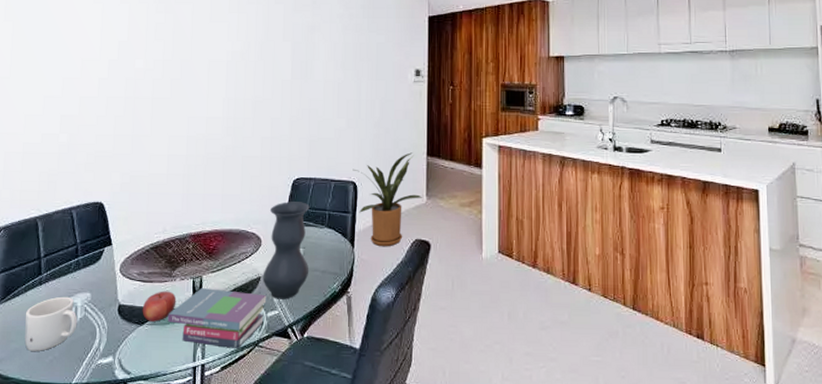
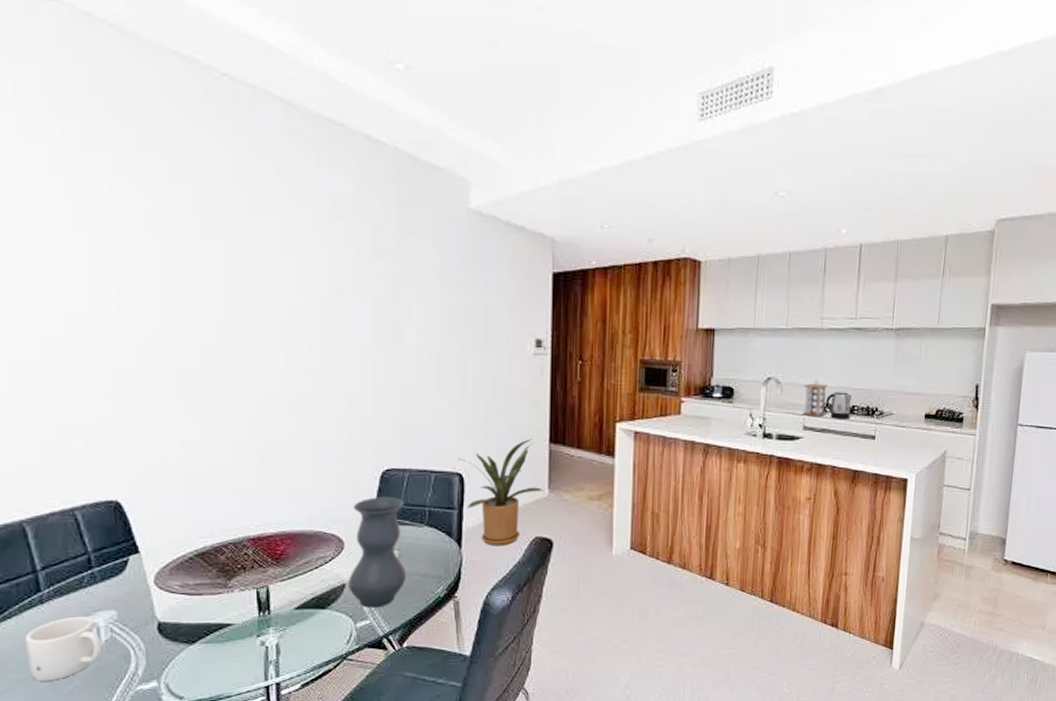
fruit: present [142,291,177,322] -> none [191,604,237,640]
books: present [167,288,267,350] -> none [226,599,355,665]
spice rack: none [647,98,672,132] -> present [803,380,827,417]
kettle: none [670,108,694,133] -> present [826,392,852,419]

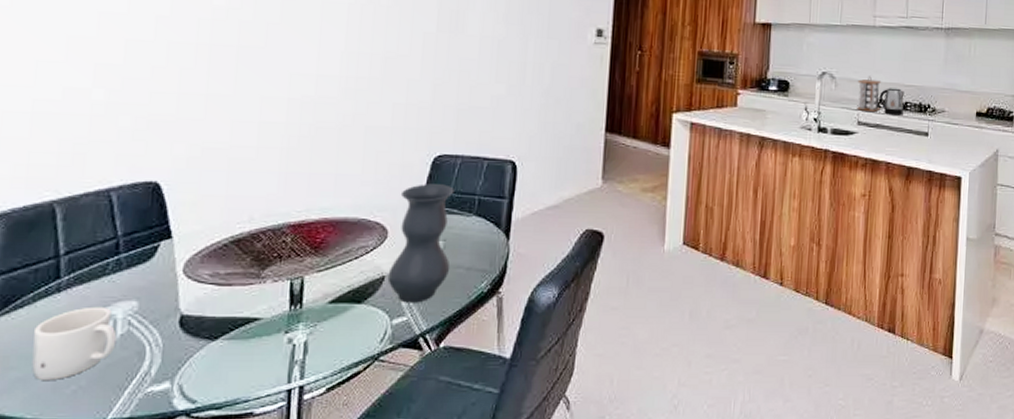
house plant: present [458,439,545,546] -> none [512,127,598,239]

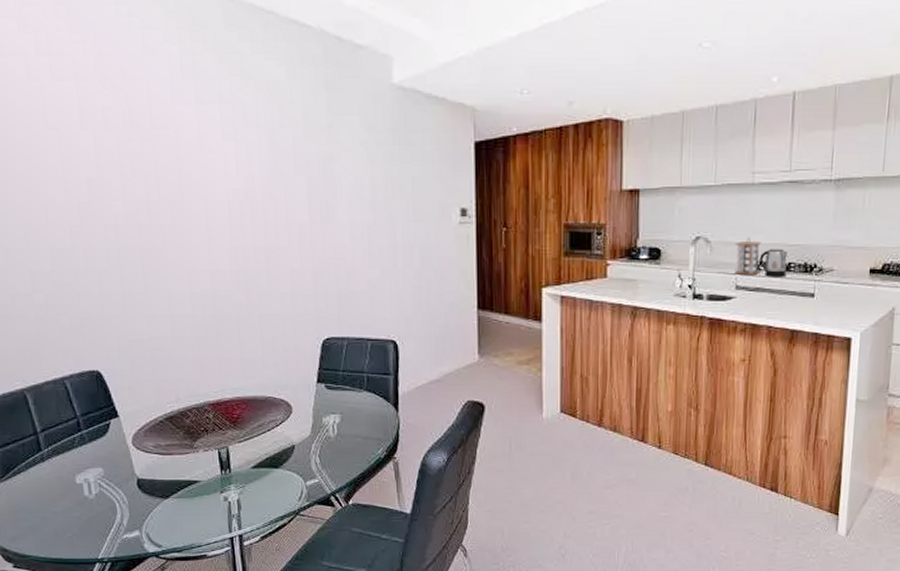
mug: present [32,306,117,380] -> none [31,472,94,528]
vase: present [387,184,454,303] -> none [297,364,350,468]

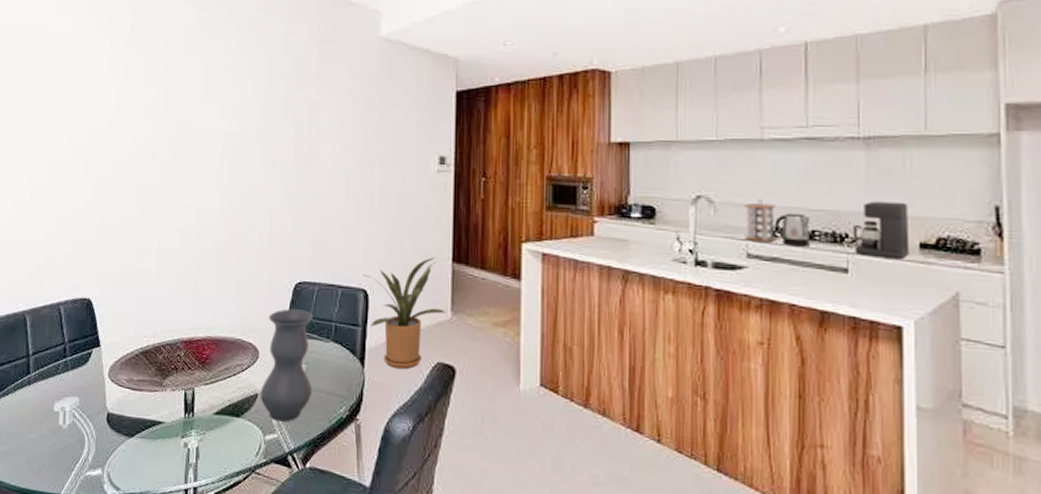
vase: none [297,364,350,468] -> present [260,308,314,422]
house plant: none [391,306,475,410] -> present [363,257,447,370]
coffee maker: none [820,235,864,284] -> present [852,201,910,260]

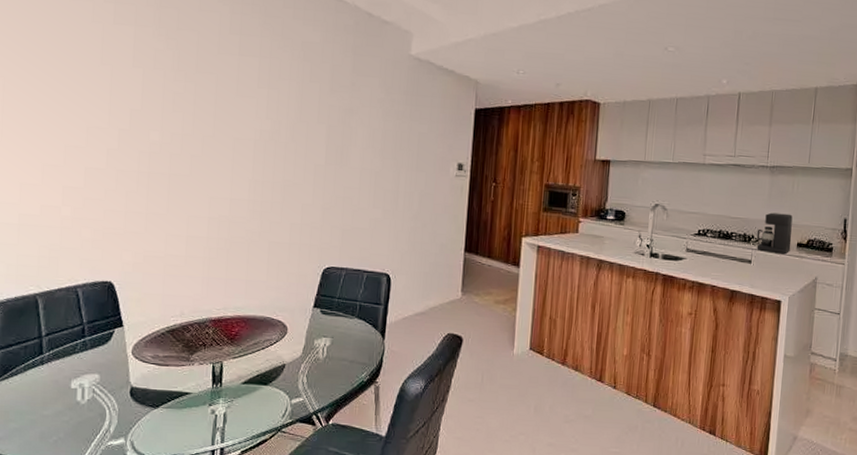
vase: present [260,308,314,422] -> none [287,290,340,387]
house plant: present [363,257,447,370] -> none [387,247,458,340]
spice rack: present [743,199,777,243] -> none [686,208,709,241]
kettle: present [775,213,810,247] -> none [707,219,730,244]

